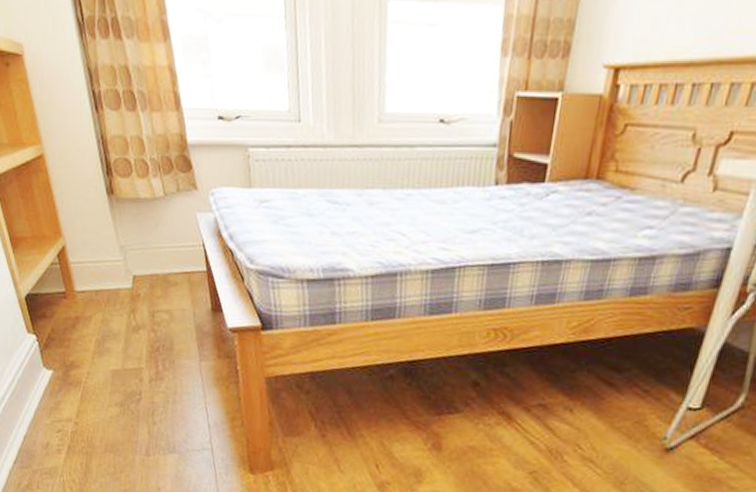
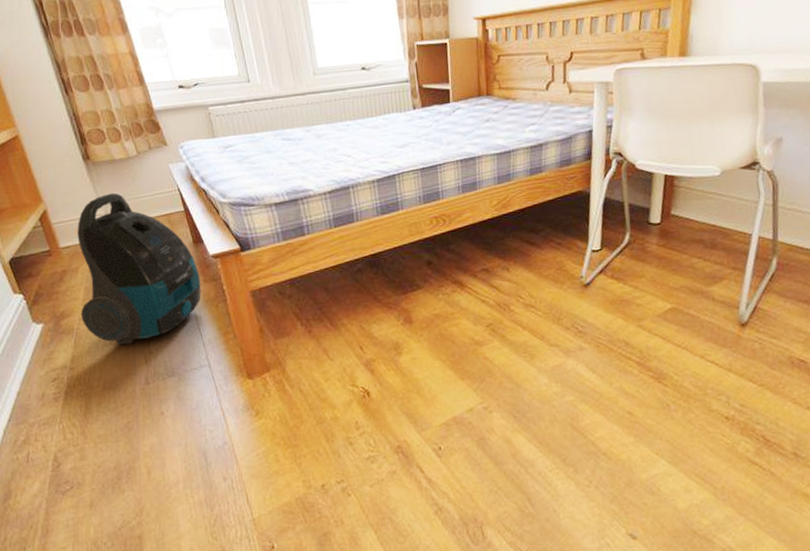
vacuum cleaner: none [89,237,215,410] -> present [77,193,201,345]

